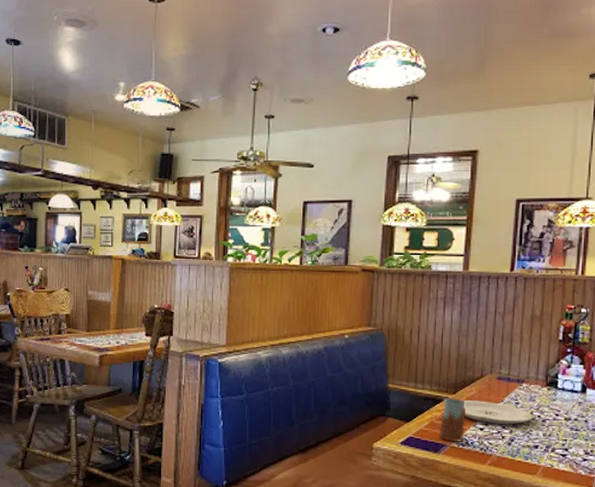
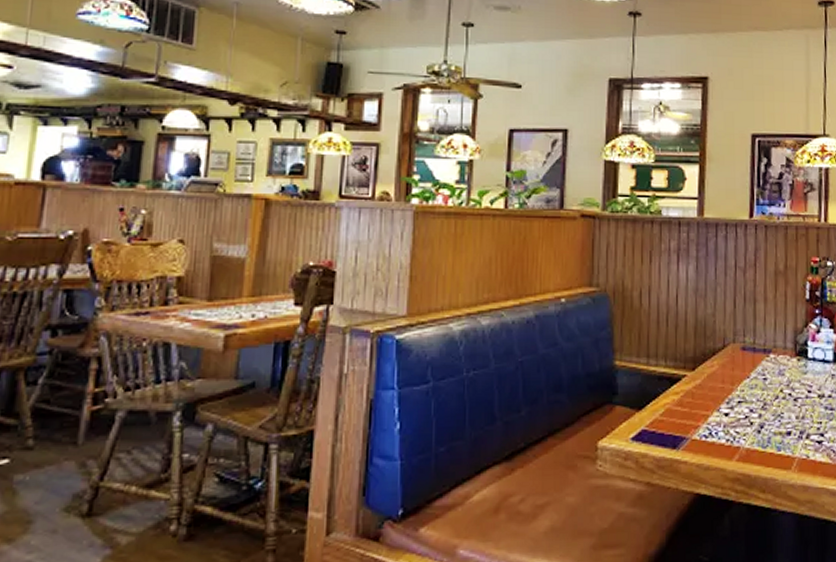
drinking glass: present [430,397,466,443] -> none [667,374,708,435]
plate: present [463,400,533,424] -> none [704,378,784,407]

